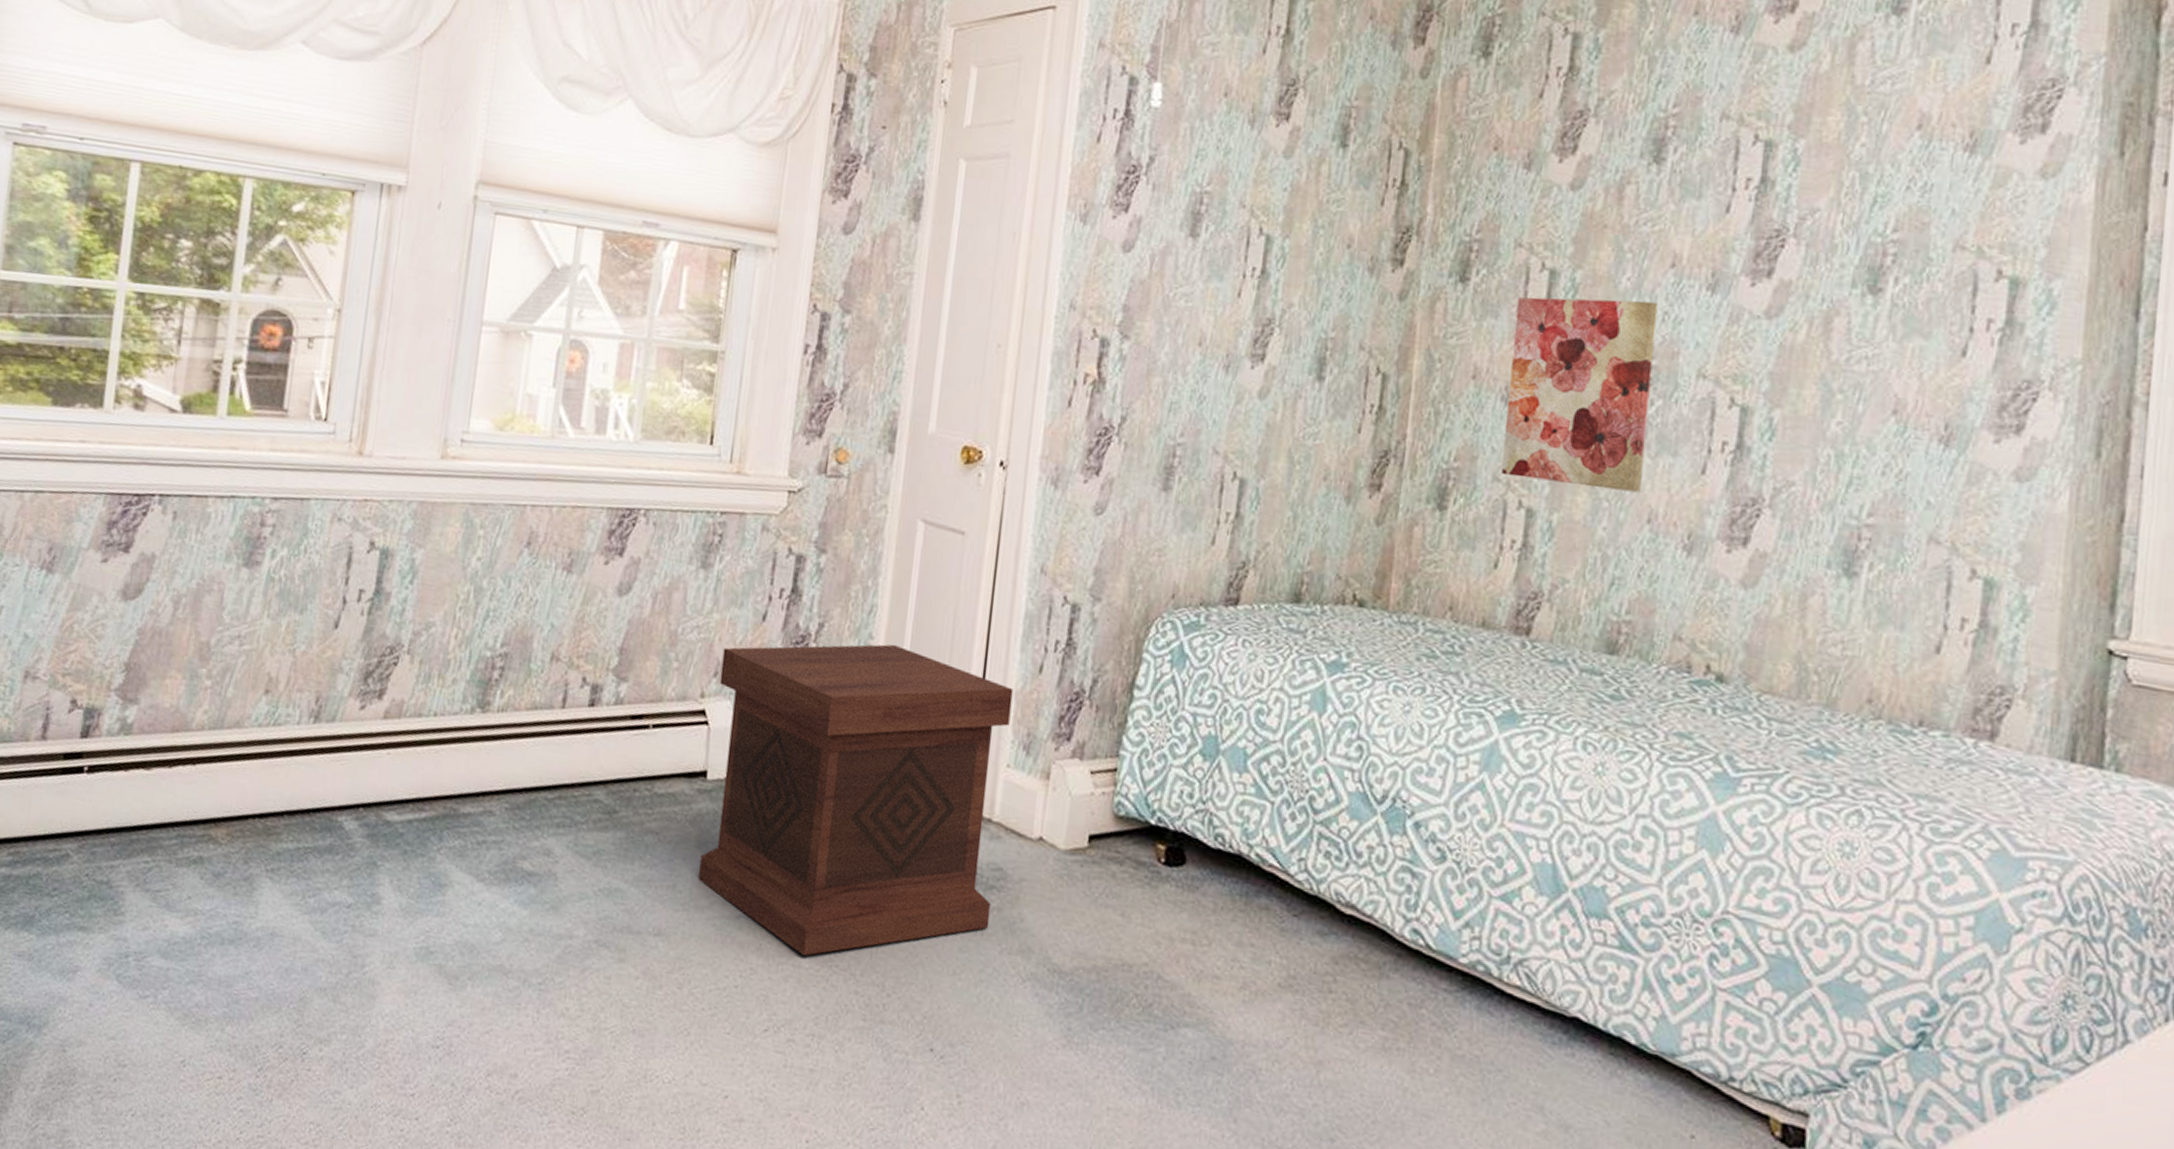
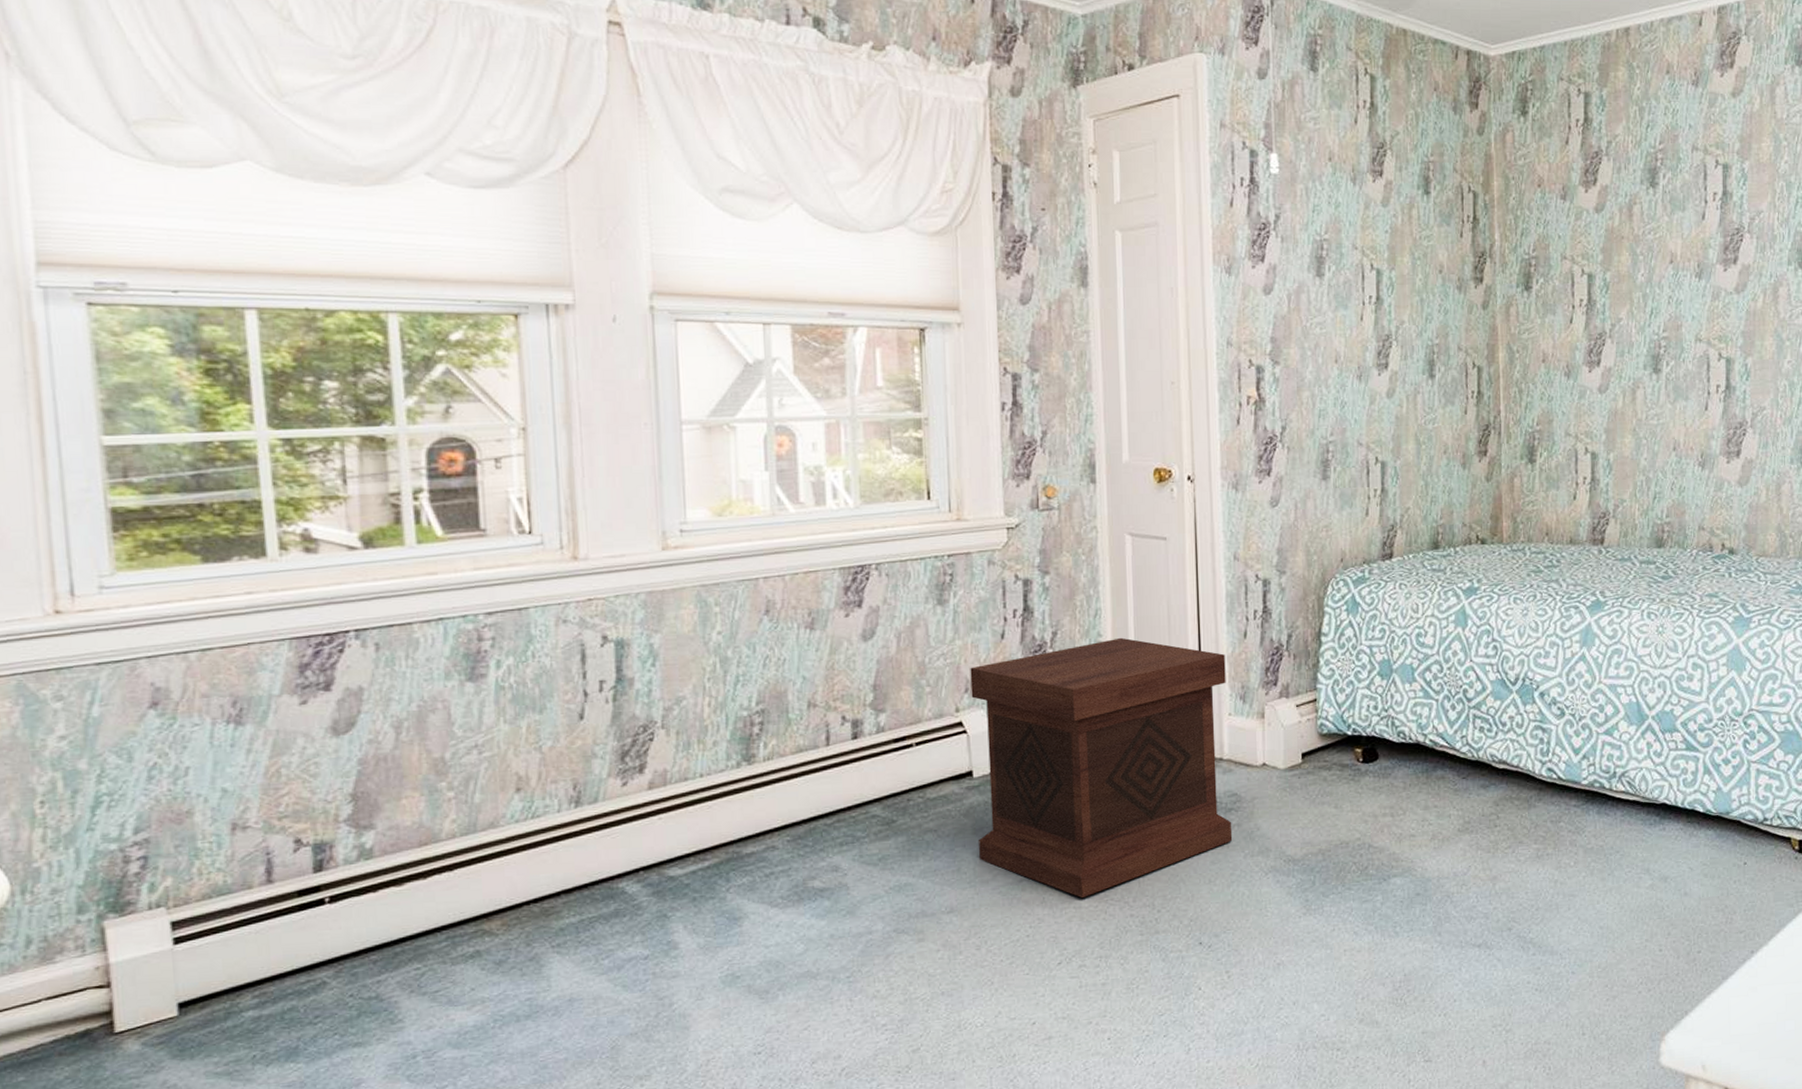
wall art: present [1501,297,1658,493] -> none [1567,290,1667,431]

